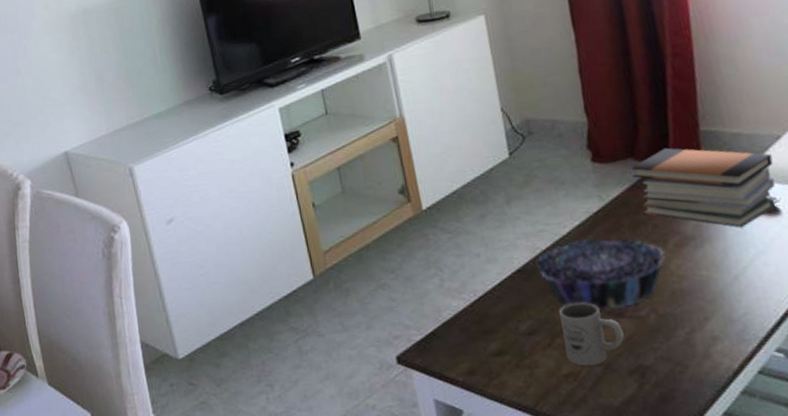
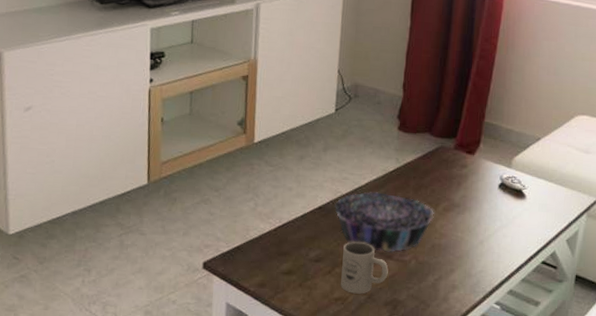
book stack: present [631,147,775,228] -> none [426,130,530,204]

